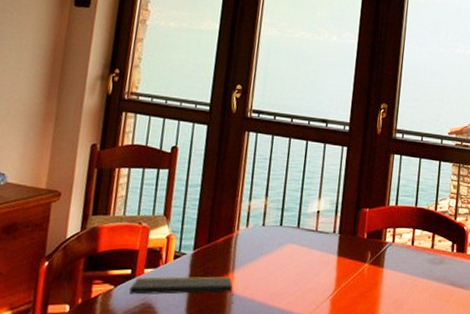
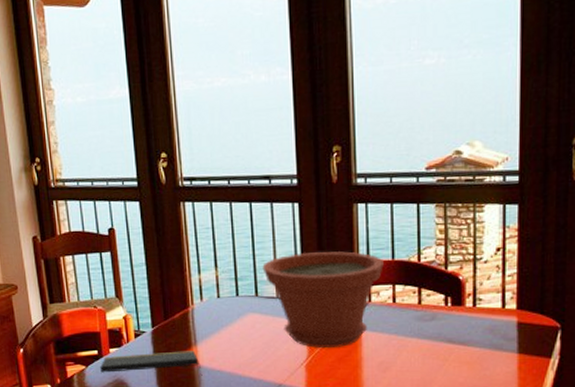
plant pot: none [307,192,409,283] -> present [262,251,384,348]

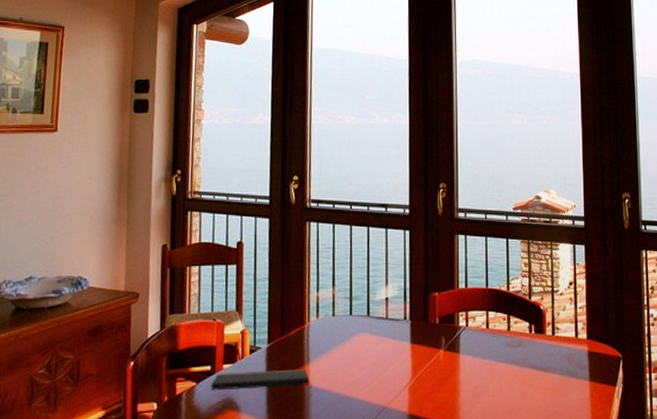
plant pot: present [262,251,384,348] -> none [375,277,479,370]

